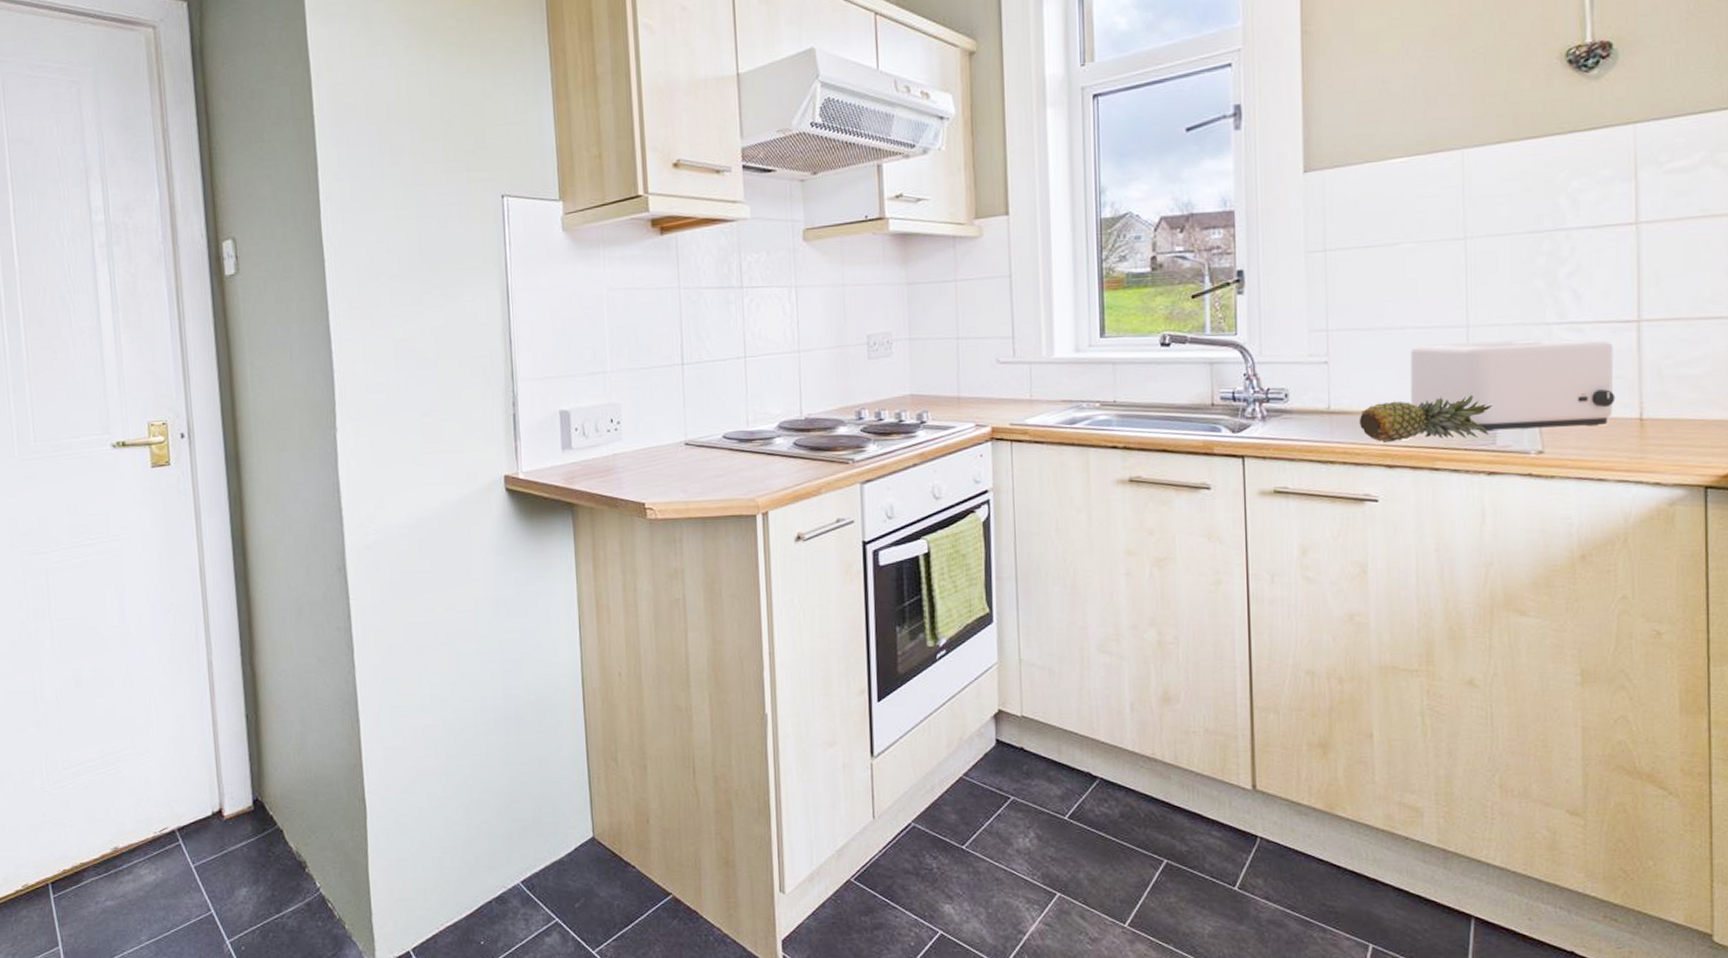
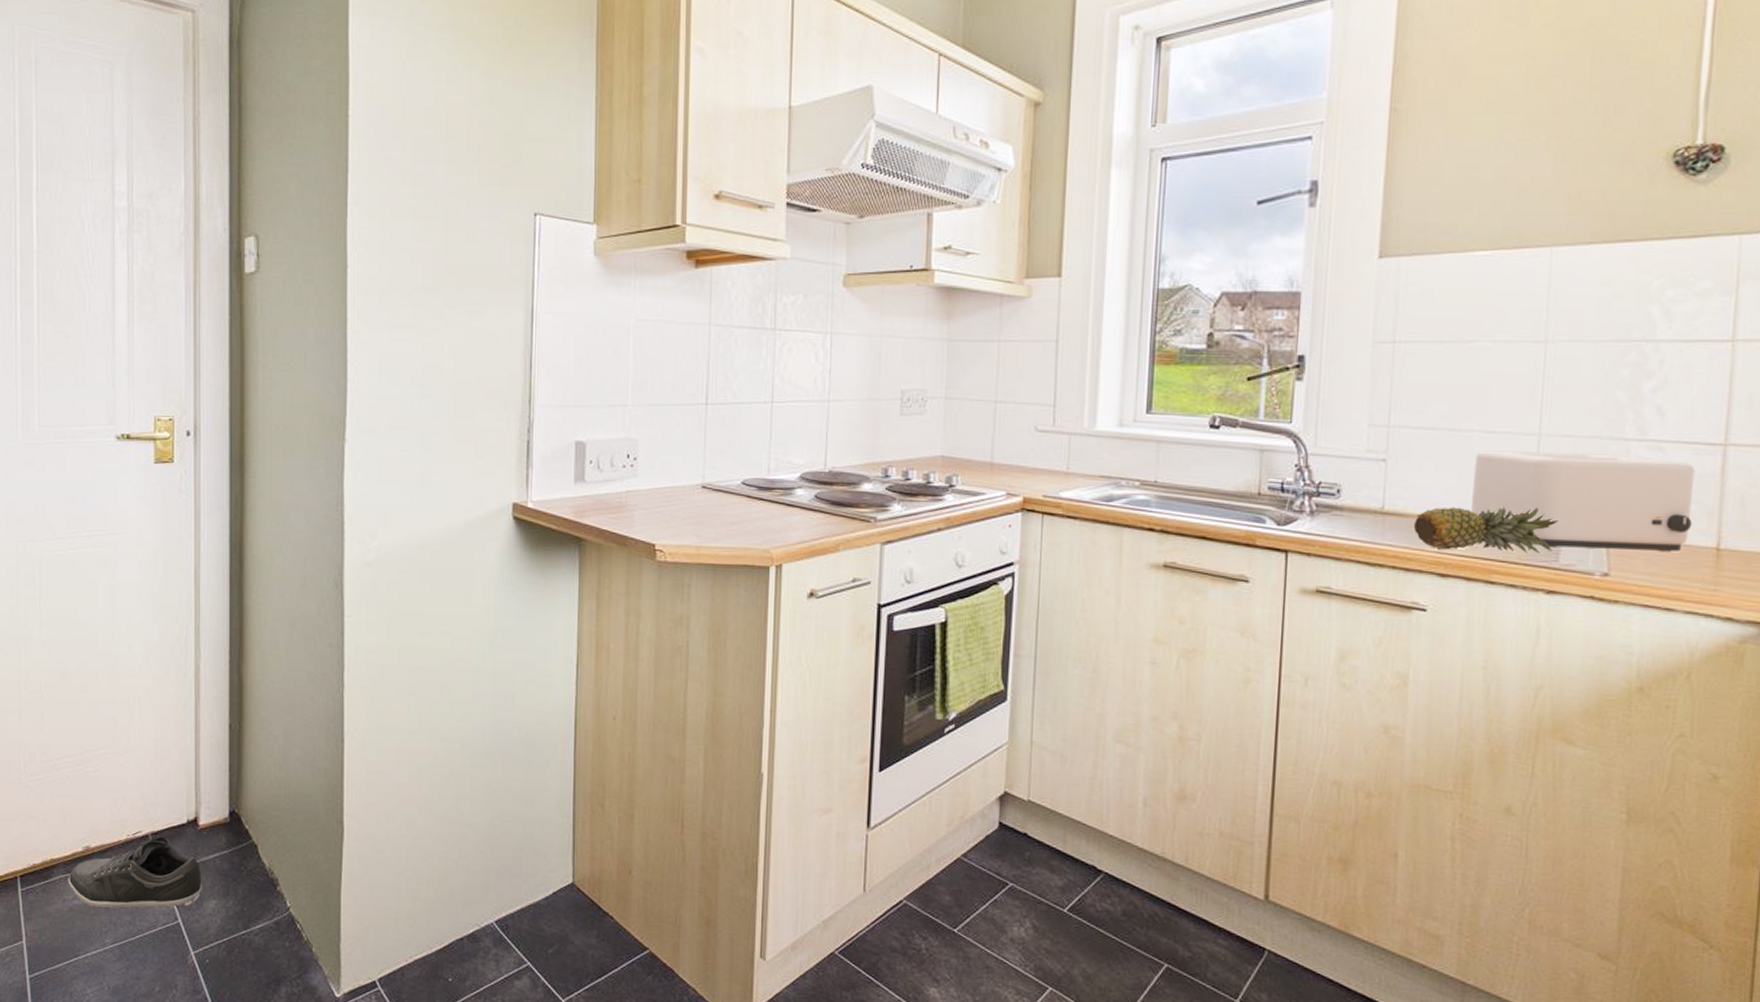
shoe: none [99,829,232,906] -> present [68,834,202,908]

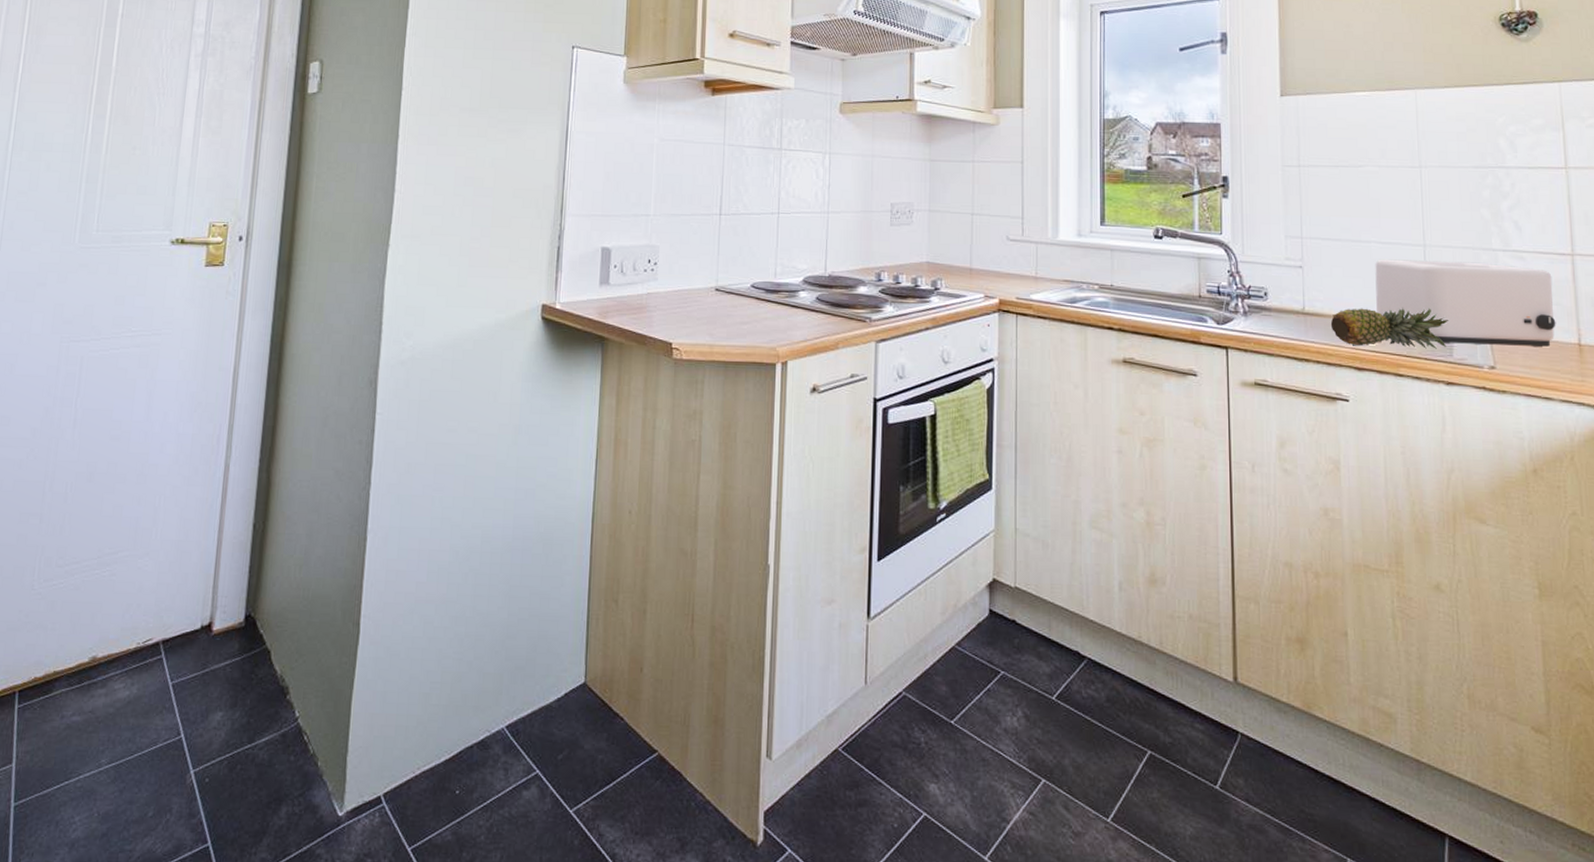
shoe: present [68,834,202,908] -> none [69,642,210,724]

